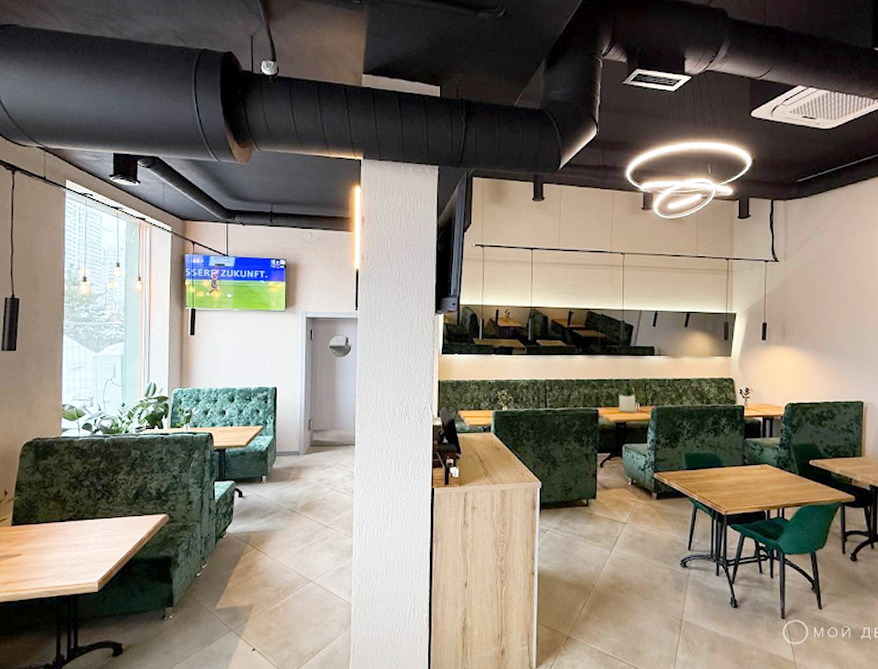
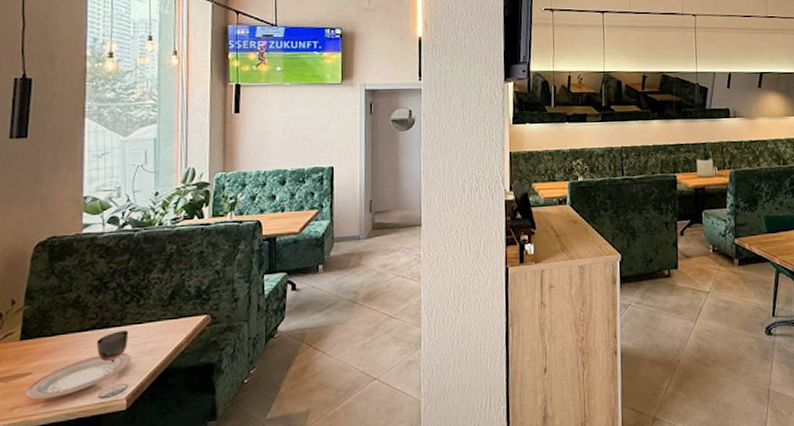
plate: none [16,542,102,578] -> present [26,352,131,400]
wineglass: none [73,523,100,580] -> present [96,330,129,398]

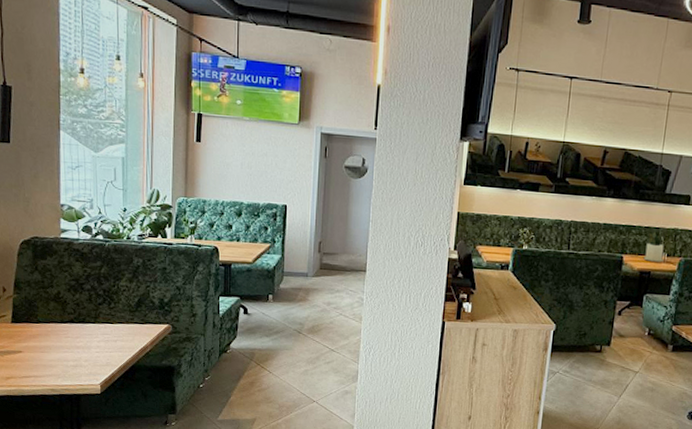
plate: present [26,352,131,400] -> none [18,345,104,375]
wineglass: present [96,330,129,398] -> none [74,327,102,382]

